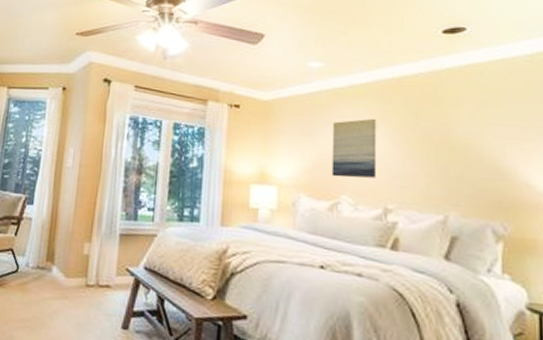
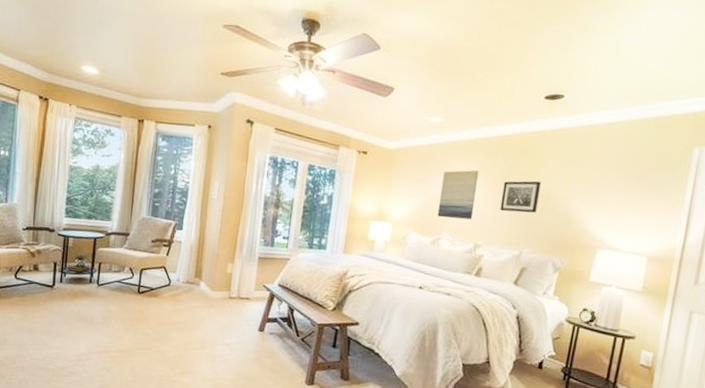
wall art: none [409,127,458,167] -> present [500,180,541,213]

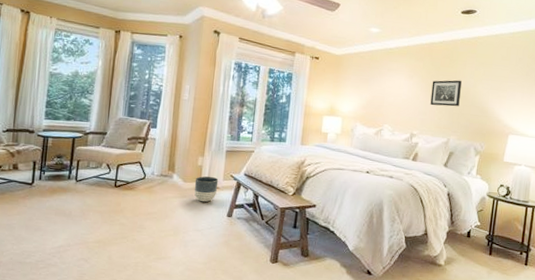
planter: none [222,285,250,314] -> present [194,176,219,203]
wall art: present [437,169,480,220] -> none [379,71,412,113]

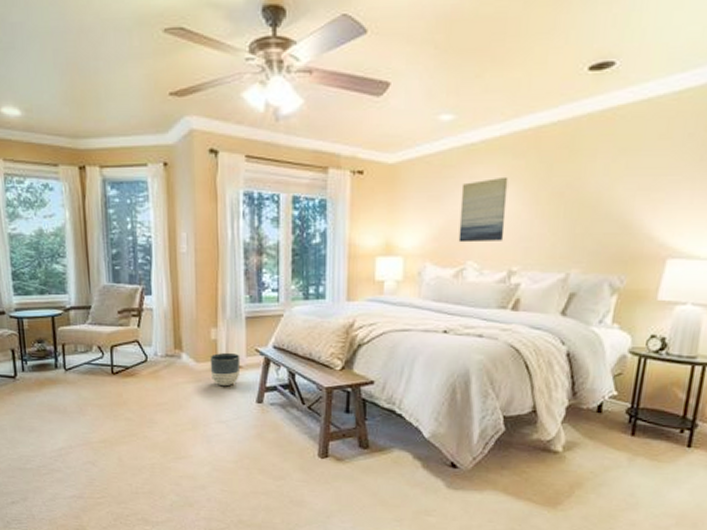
wall art: none [379,71,412,113] -> present [458,176,508,243]
wall art: present [430,80,462,107] -> none [538,181,589,226]

